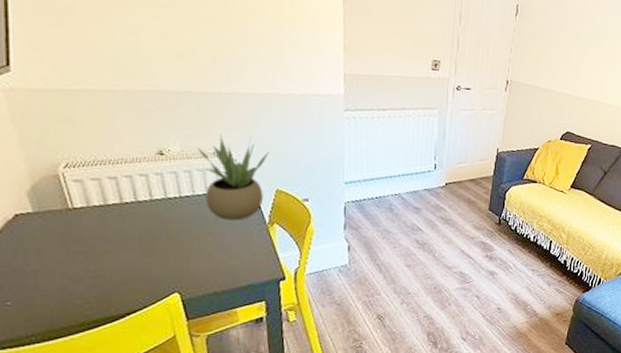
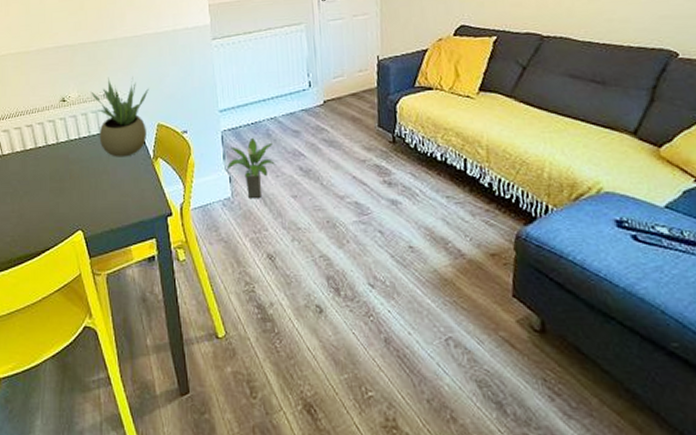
potted plant: none [347,210,395,266] -> present [227,137,276,198]

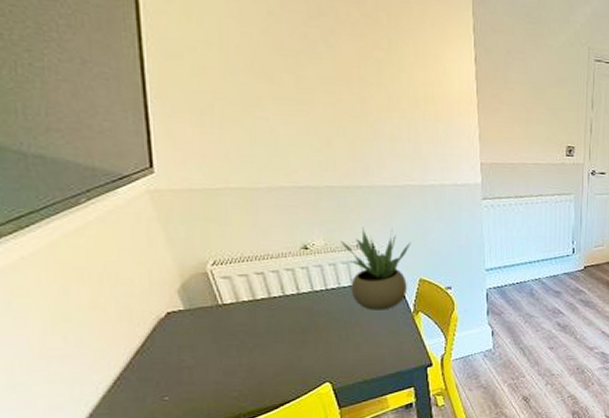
potted plant: present [227,137,276,198] -> none [490,296,537,350]

